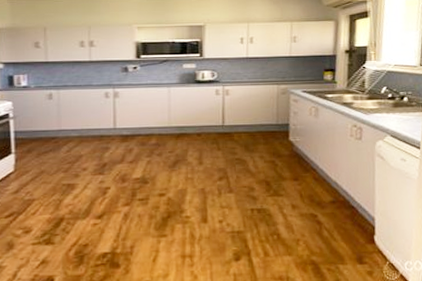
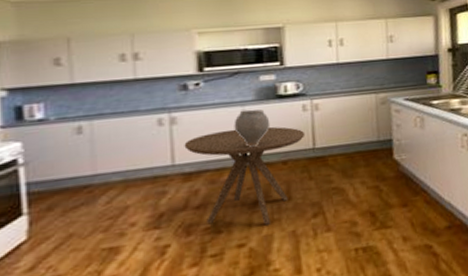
dining table: none [123,105,217,182] -> present [184,126,306,225]
ceramic pot: none [161,90,190,120] -> present [234,109,271,147]

